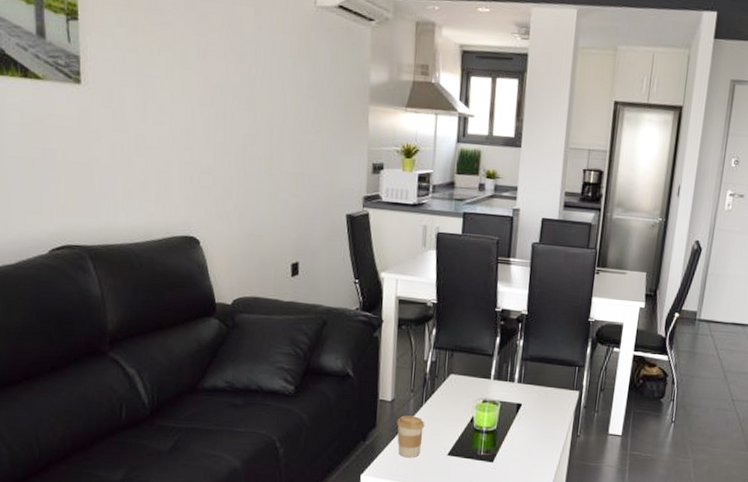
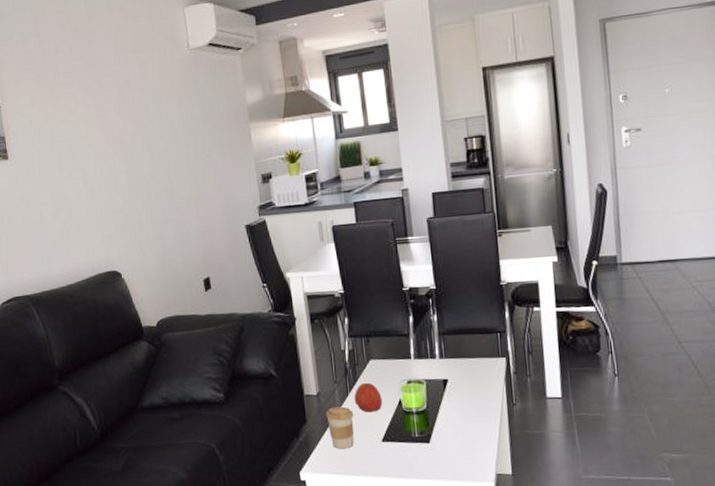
apple: none [427,395,456,426] -> present [354,382,383,413]

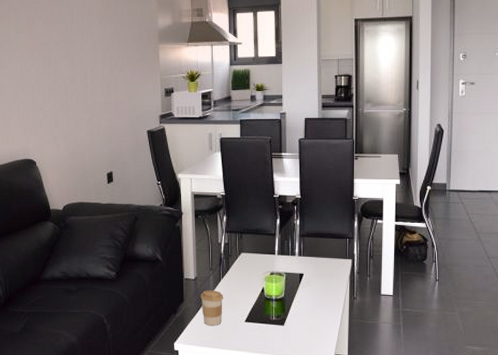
apple: present [354,382,383,413] -> none [225,271,249,297]

